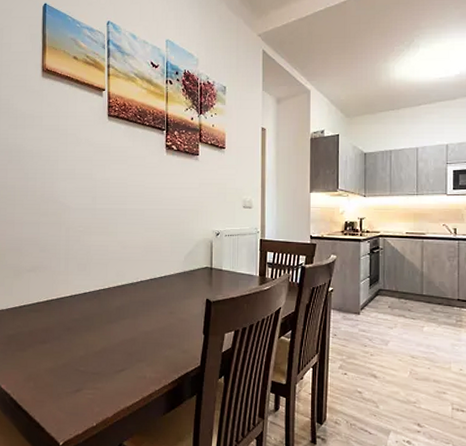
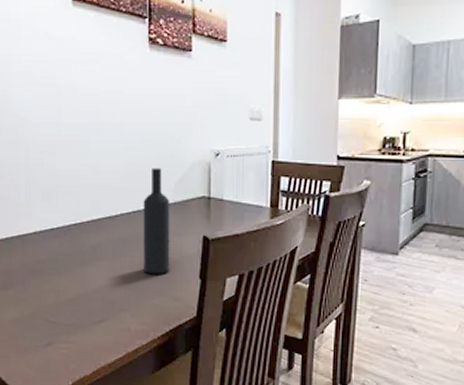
wine bottle: none [158,244,180,331] -> present [143,167,170,275]

